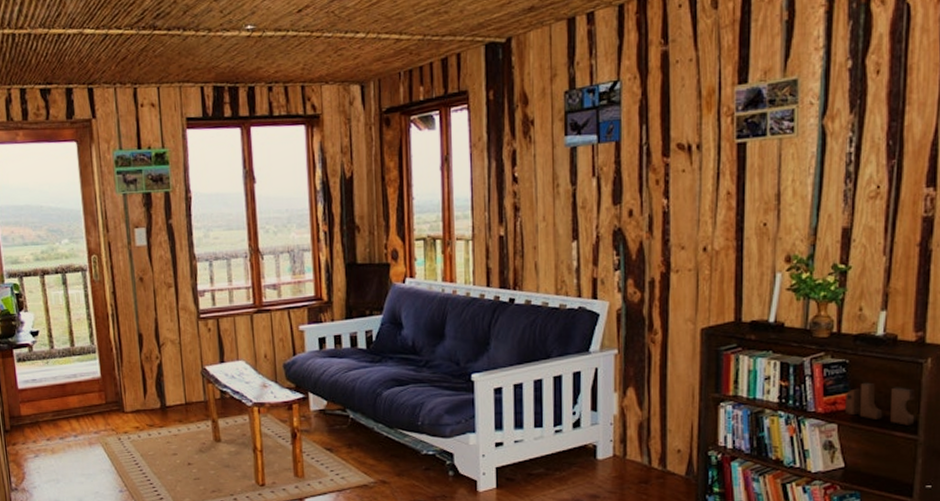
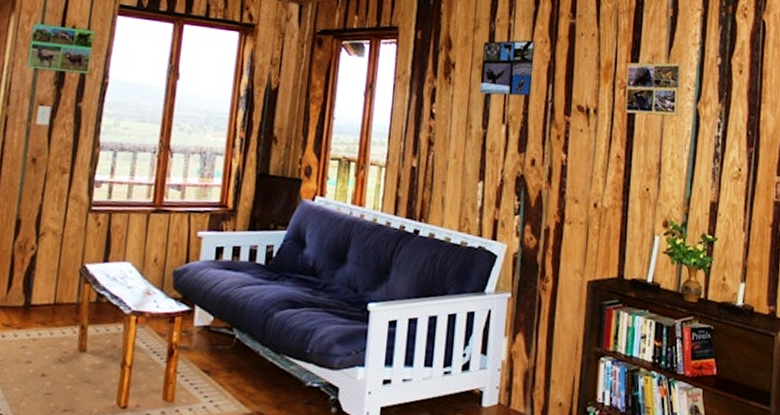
bookend: present [844,382,916,426] -> none [708,349,768,396]

